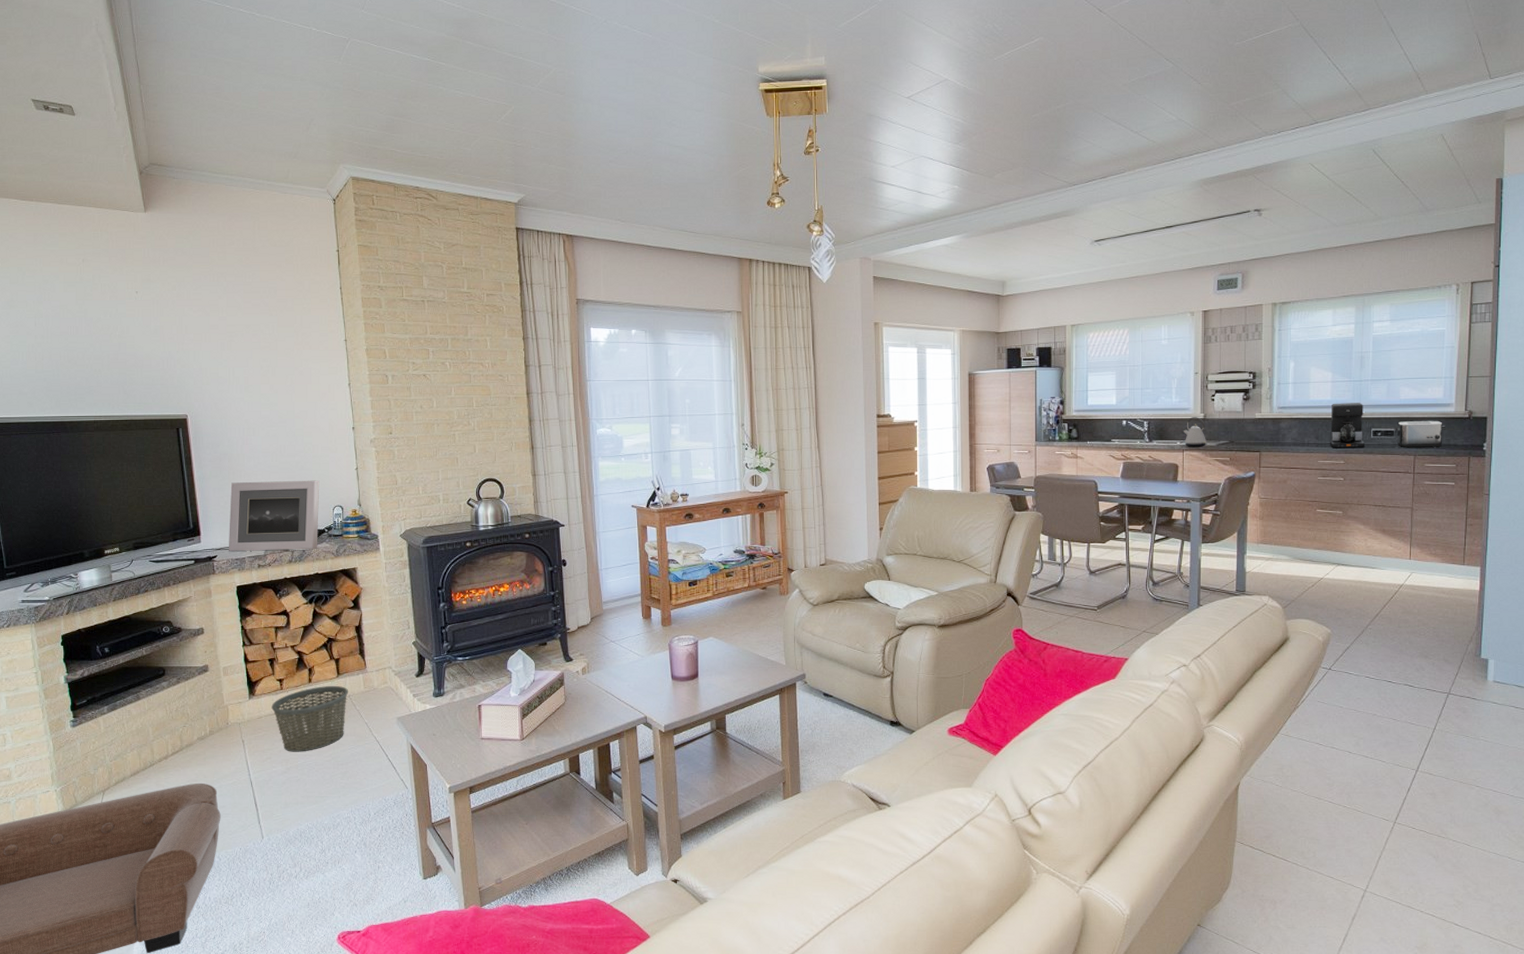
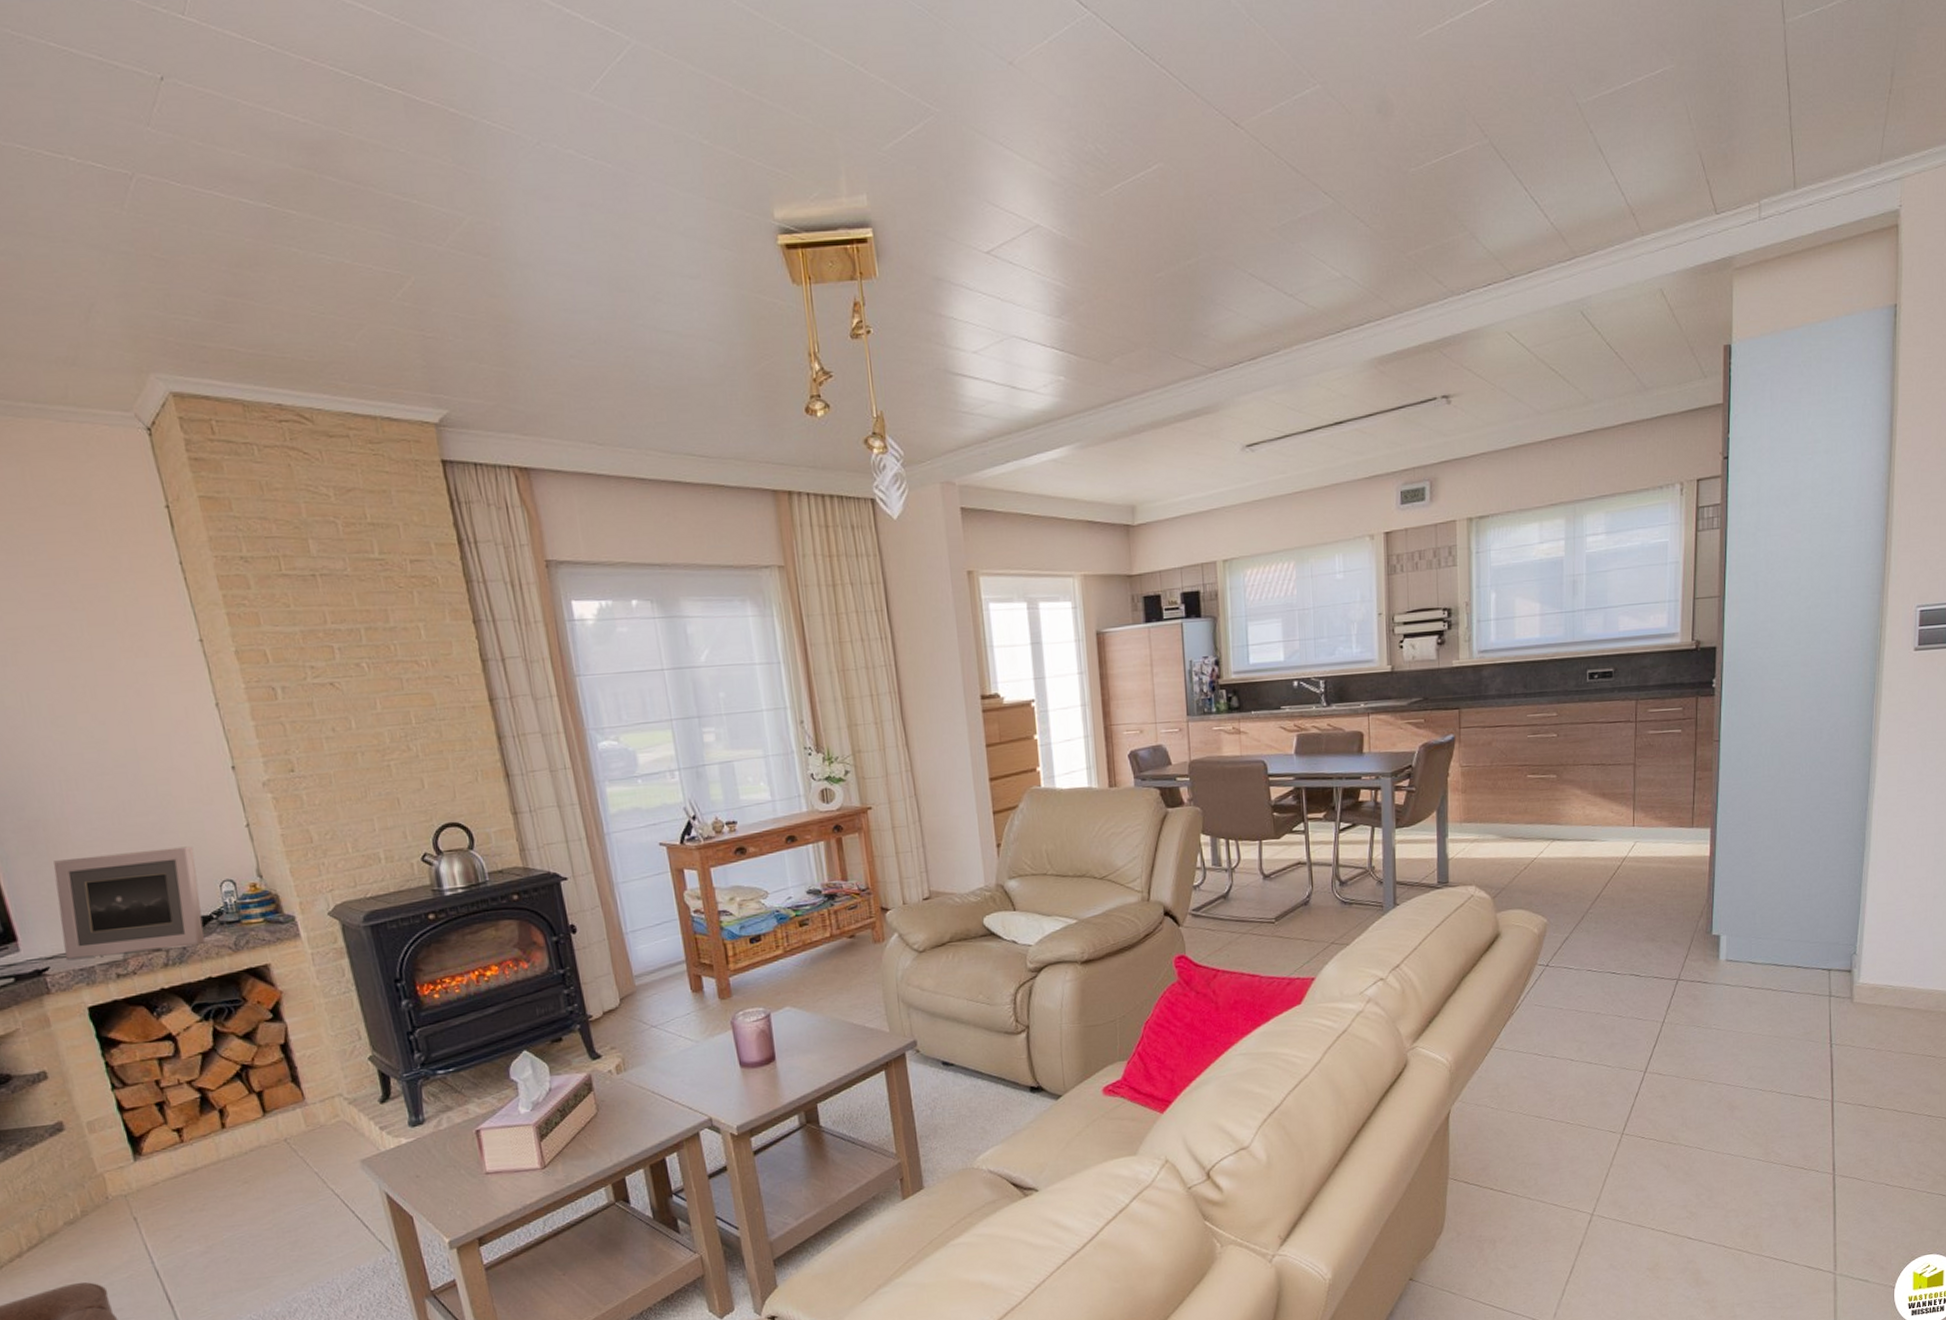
basket: present [271,686,349,752] -> none [170,1127,286,1225]
kettle: present [1183,417,1207,448] -> none [1367,670,1397,711]
coffee maker: present [1329,403,1364,449] -> none [1539,639,1580,698]
toaster: present [1397,420,1445,448] -> none [1616,655,1670,692]

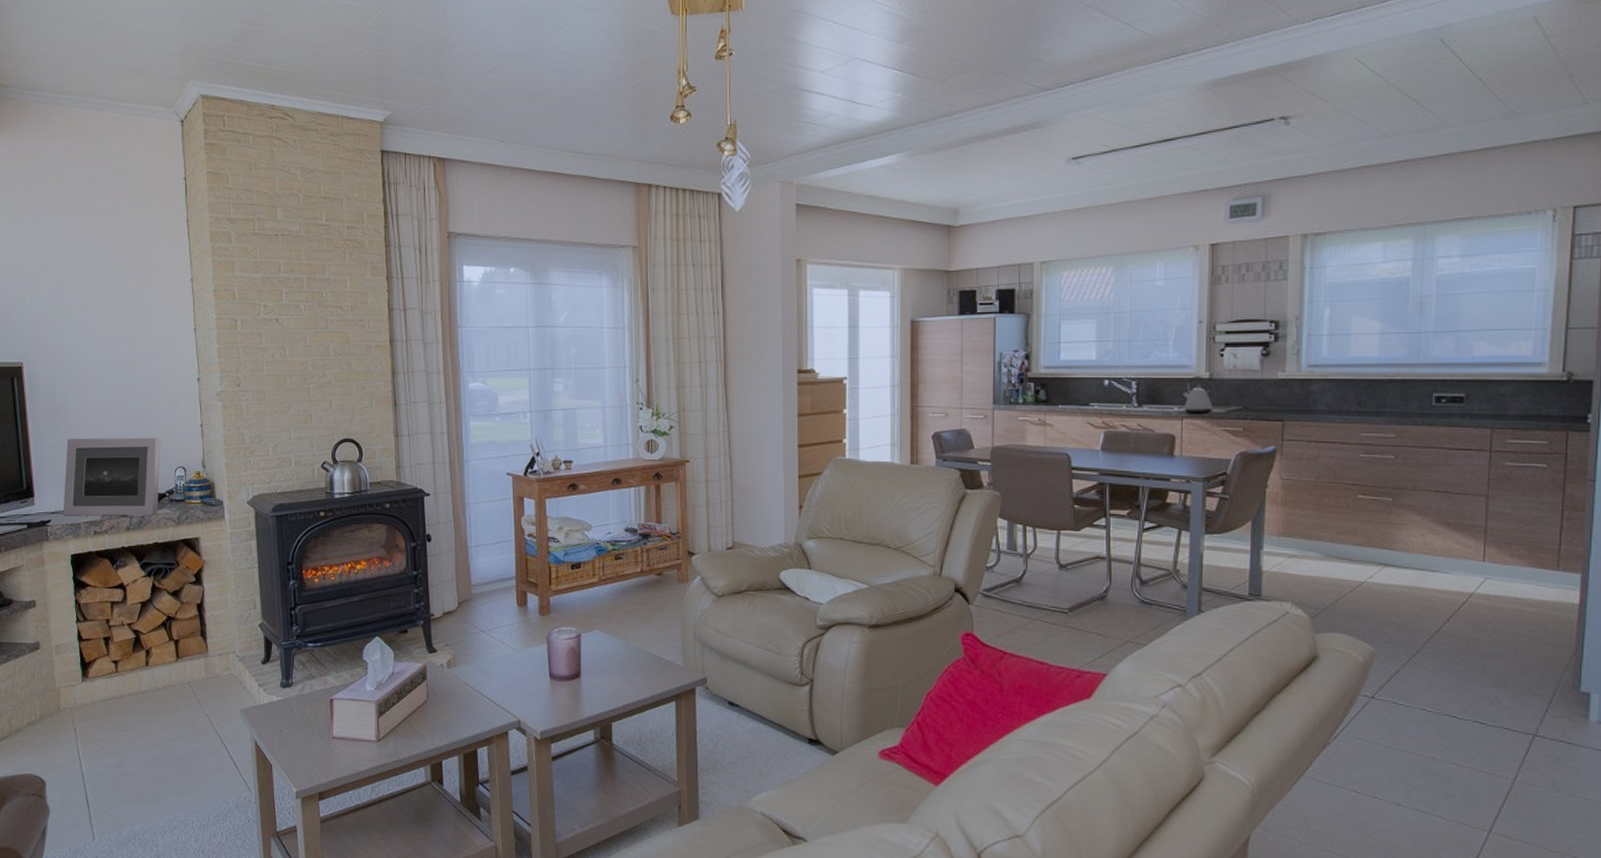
kettle: none [1367,670,1397,711] -> present [1182,376,1214,415]

